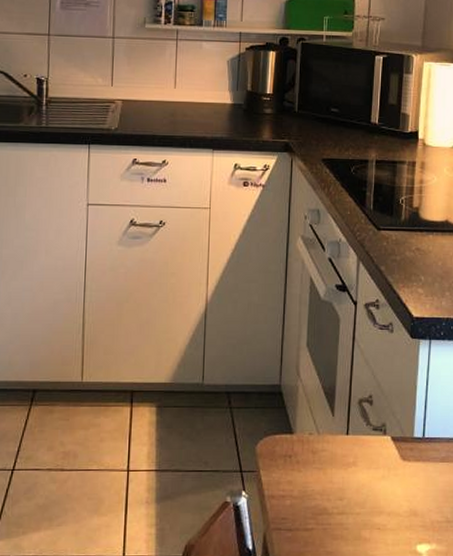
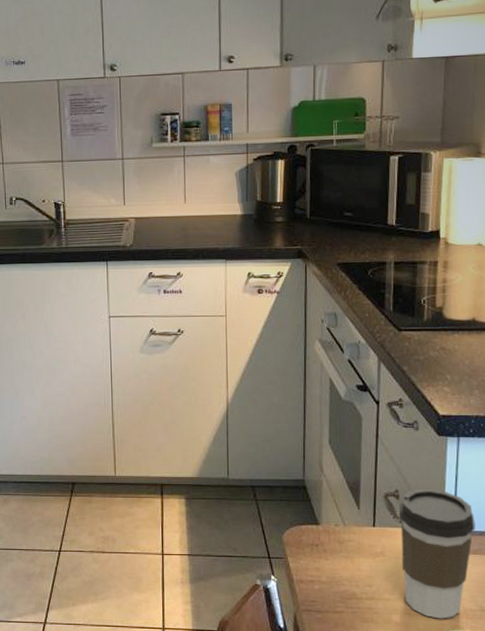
coffee cup: none [371,393,444,533] -> present [398,488,475,619]

